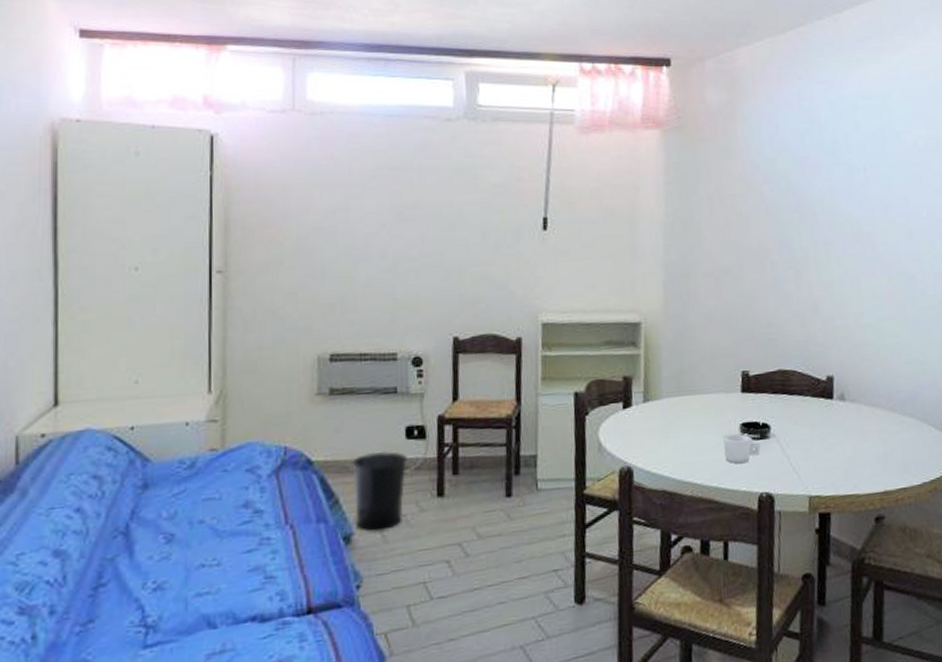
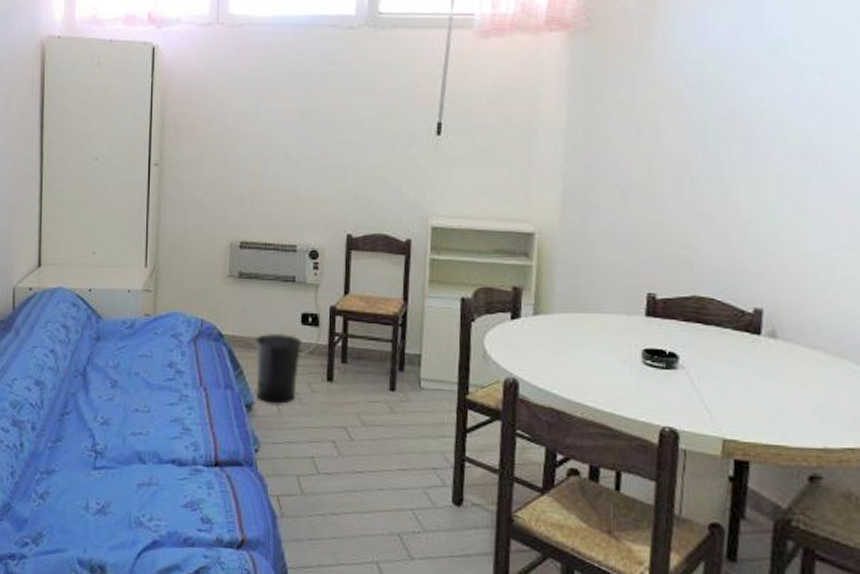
cup: present [723,433,761,464] -> none [621,359,666,392]

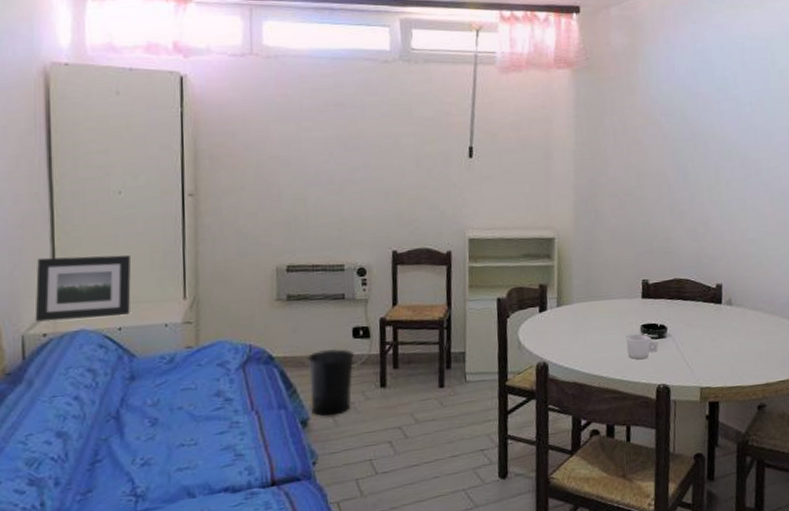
picture frame: none [24,217,103,278] -> present [35,255,132,322]
cup: none [621,359,666,392] -> present [626,333,659,360]

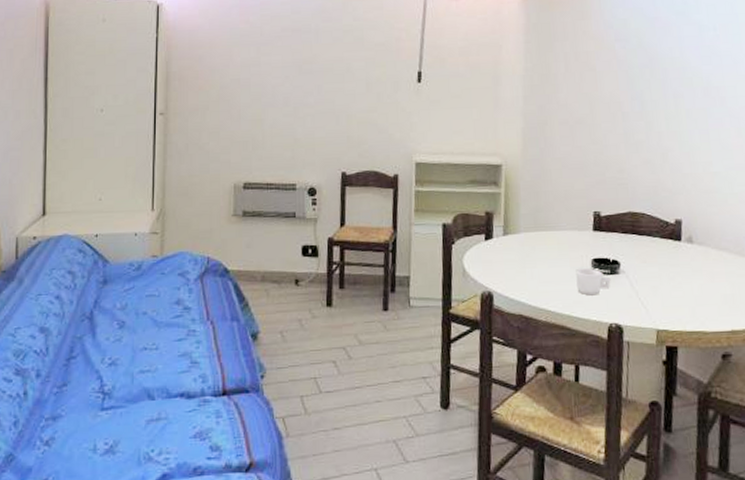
picture frame: present [35,255,132,322] -> none [27,167,109,226]
waste bin: present [307,348,355,416] -> none [259,265,304,331]

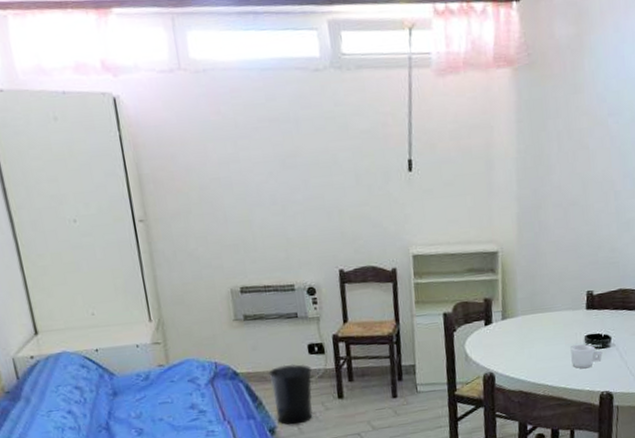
waste bin: none [259,265,304,331] -> present [268,364,313,425]

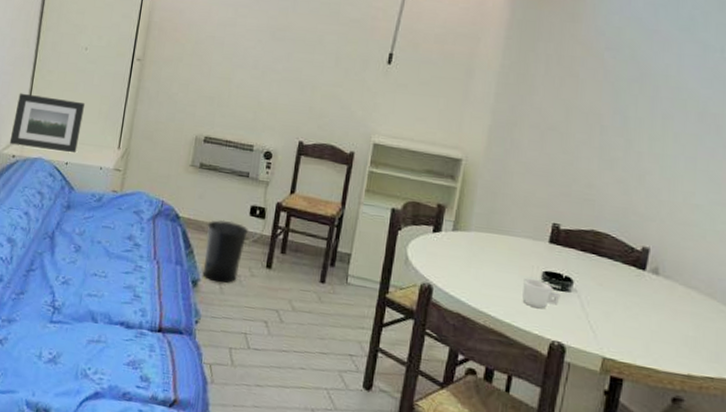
picture frame: none [12,281,104,346] -> present [9,93,86,154]

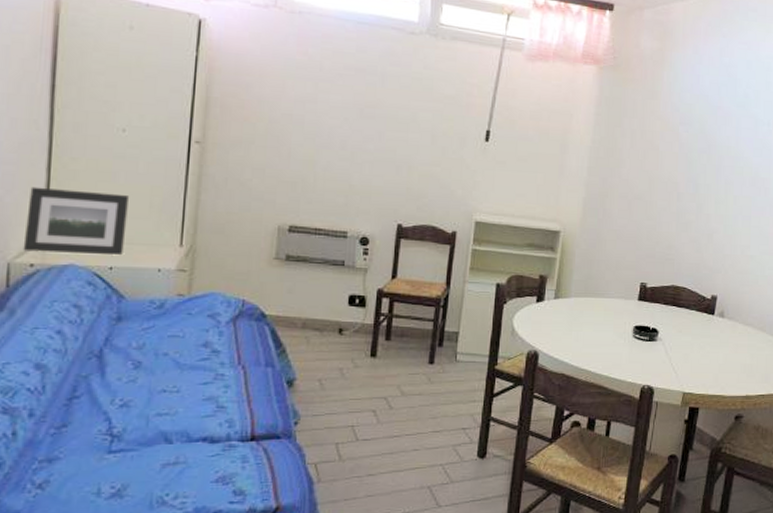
waste bin: present [202,220,249,283] -> none [298,313,349,379]
cup: present [522,278,561,309] -> none [617,333,649,359]

